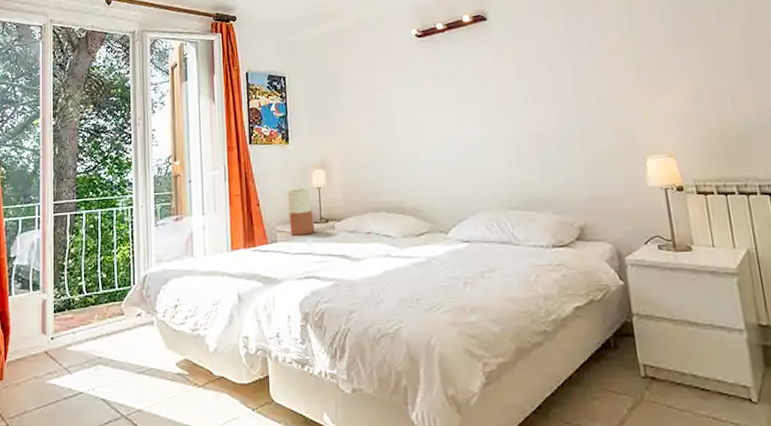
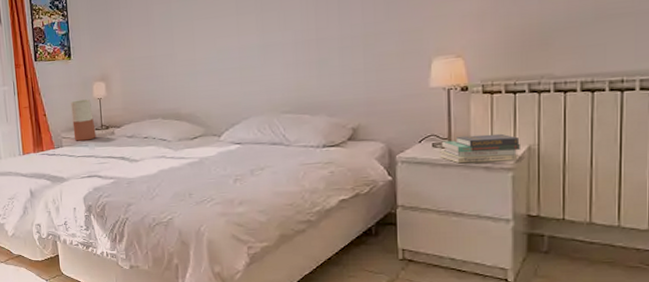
books: none [666,236,740,268] -> present [440,133,520,164]

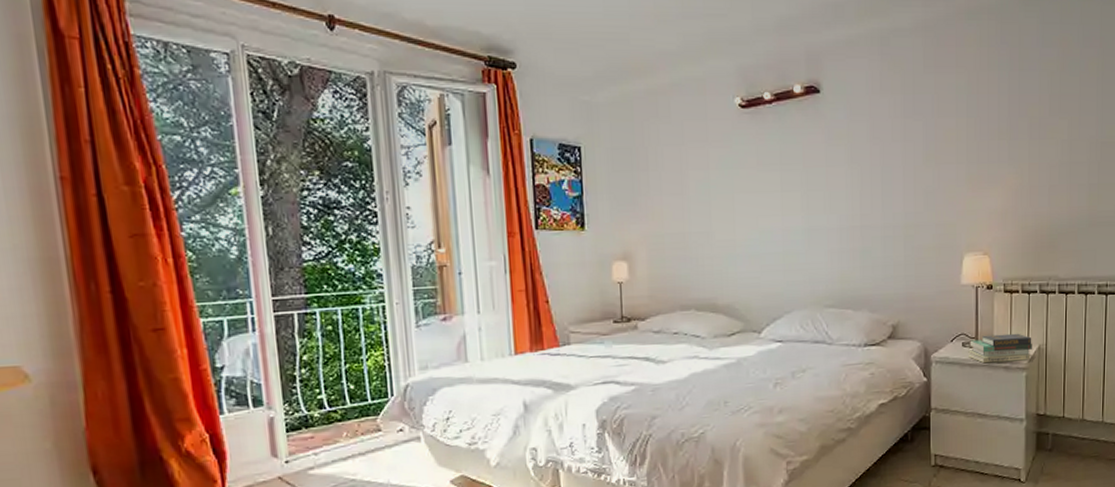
vase: present [71,99,96,141] -> none [582,283,615,337]

